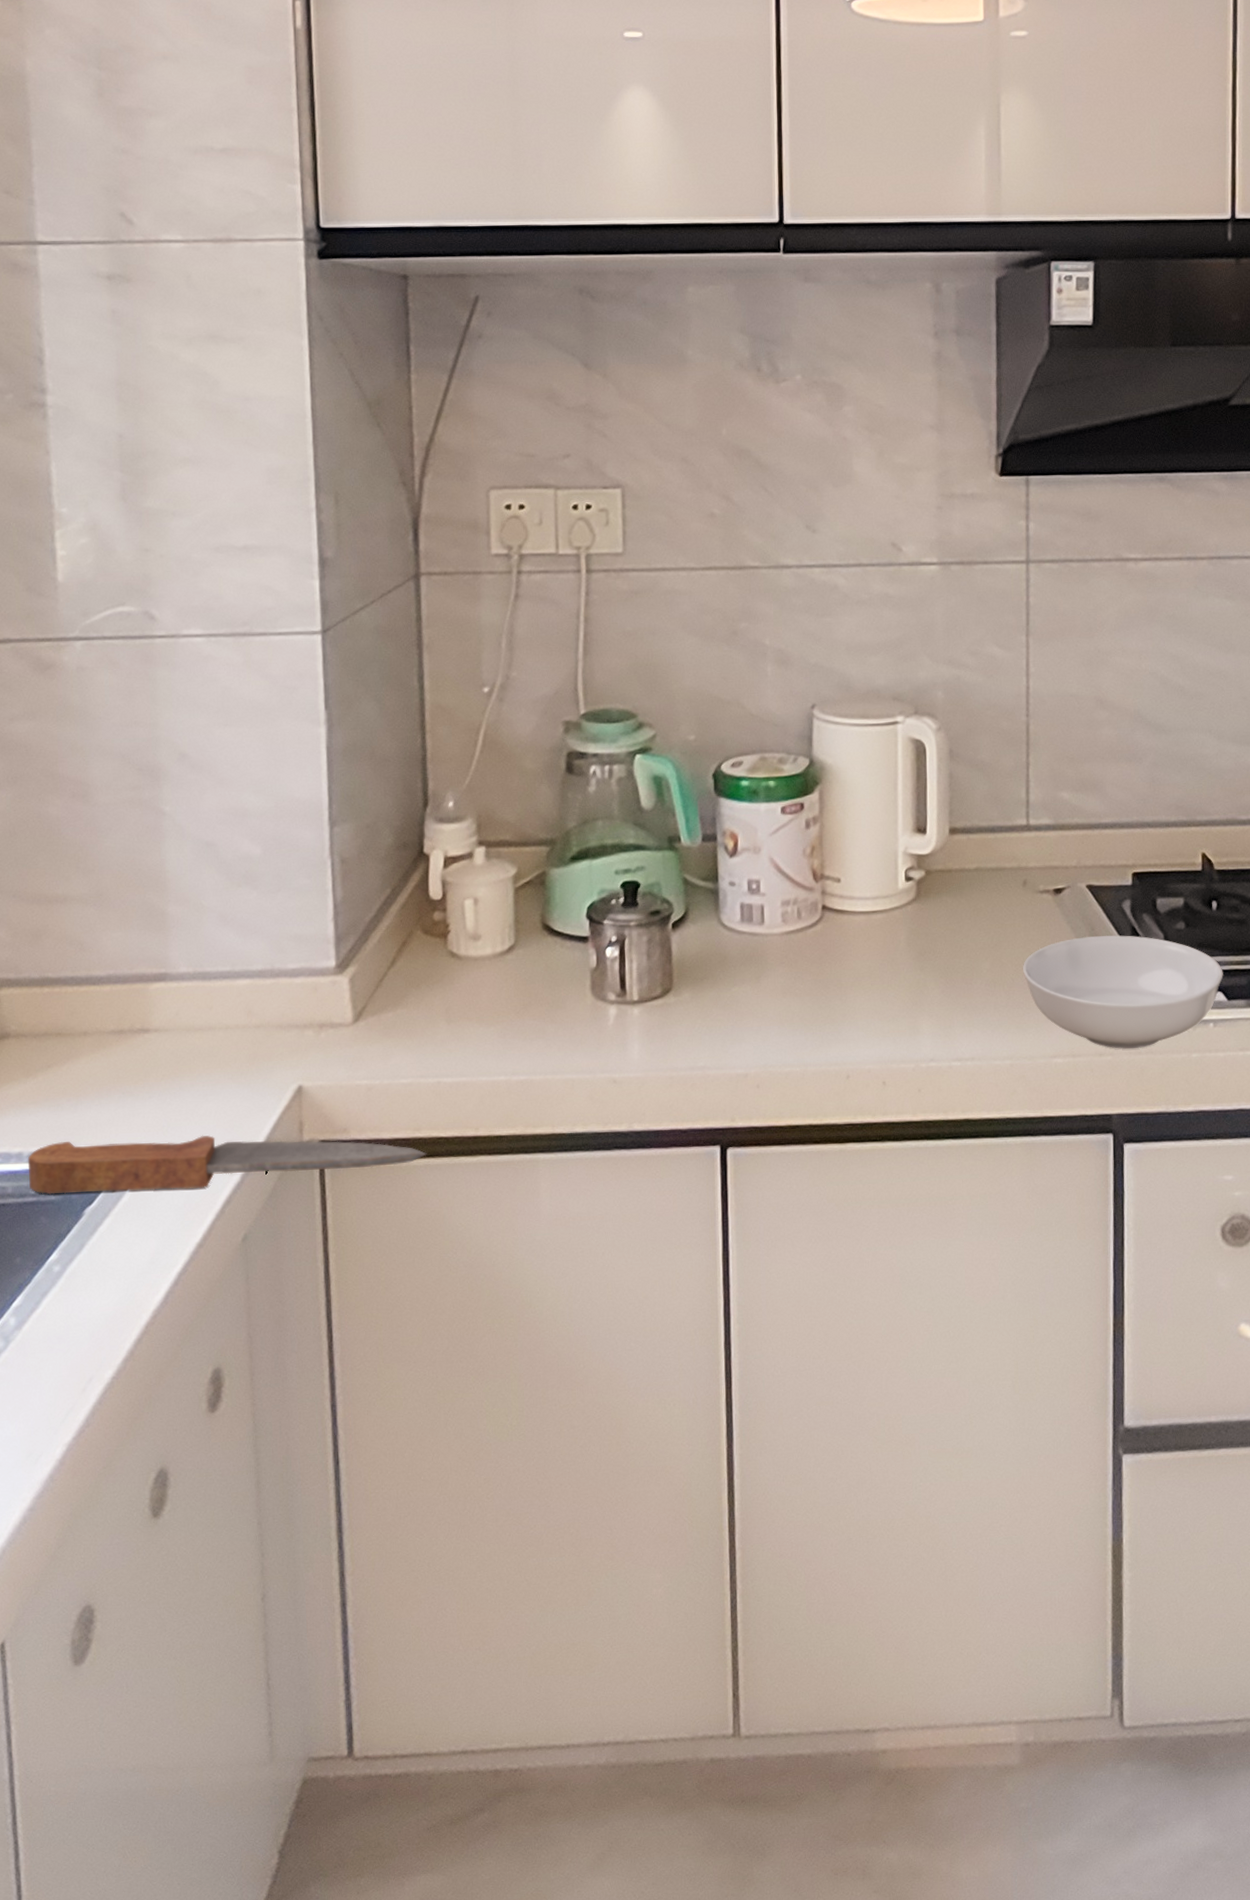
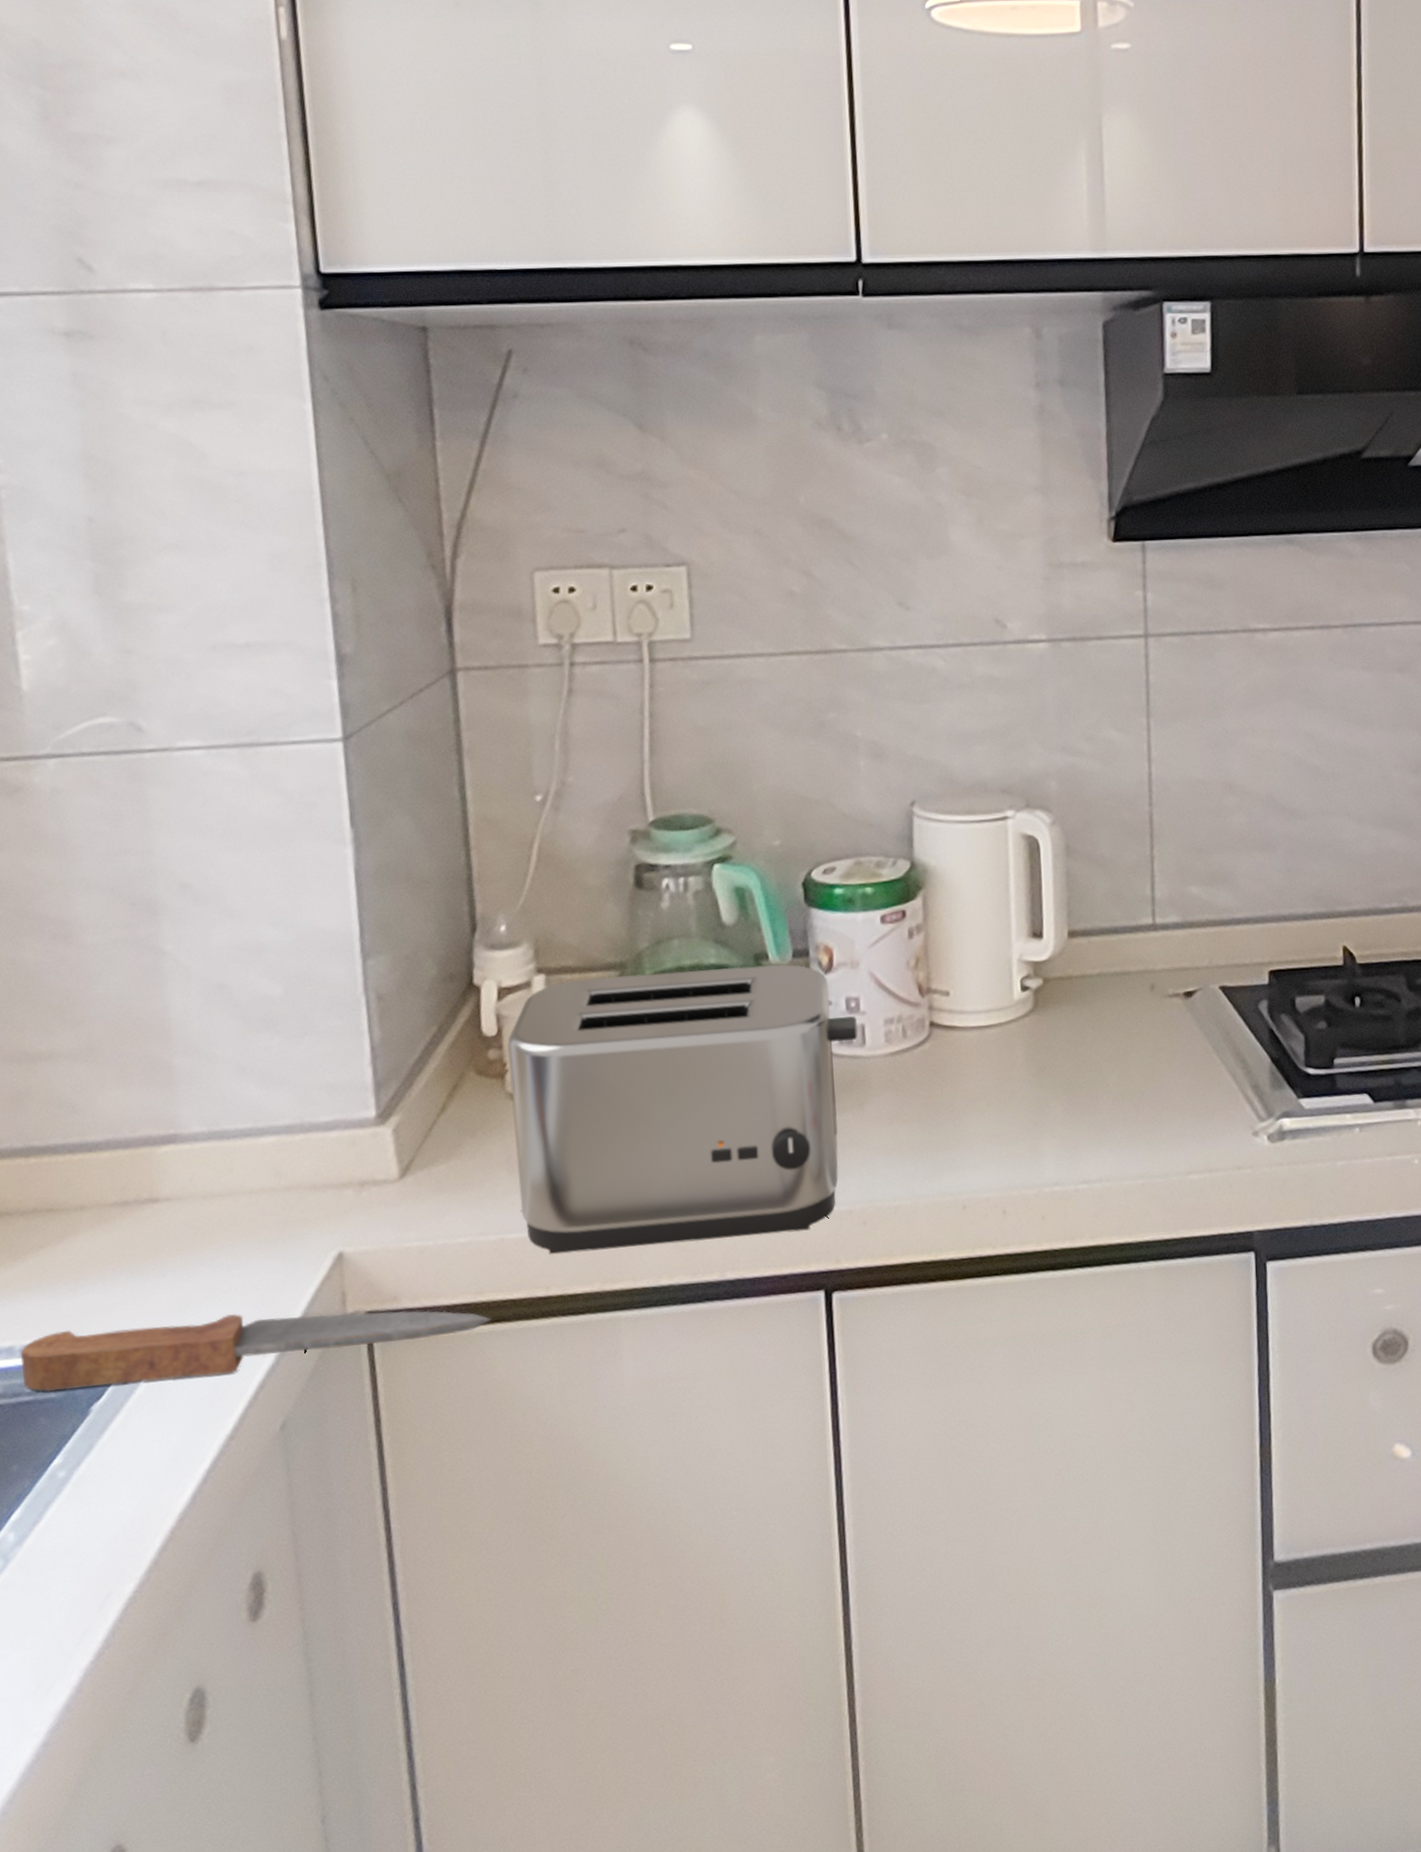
toaster: none [451,846,758,1099] -> present [507,963,858,1255]
bowl: present [1023,935,1224,1049] -> none [1152,1038,1369,1161]

